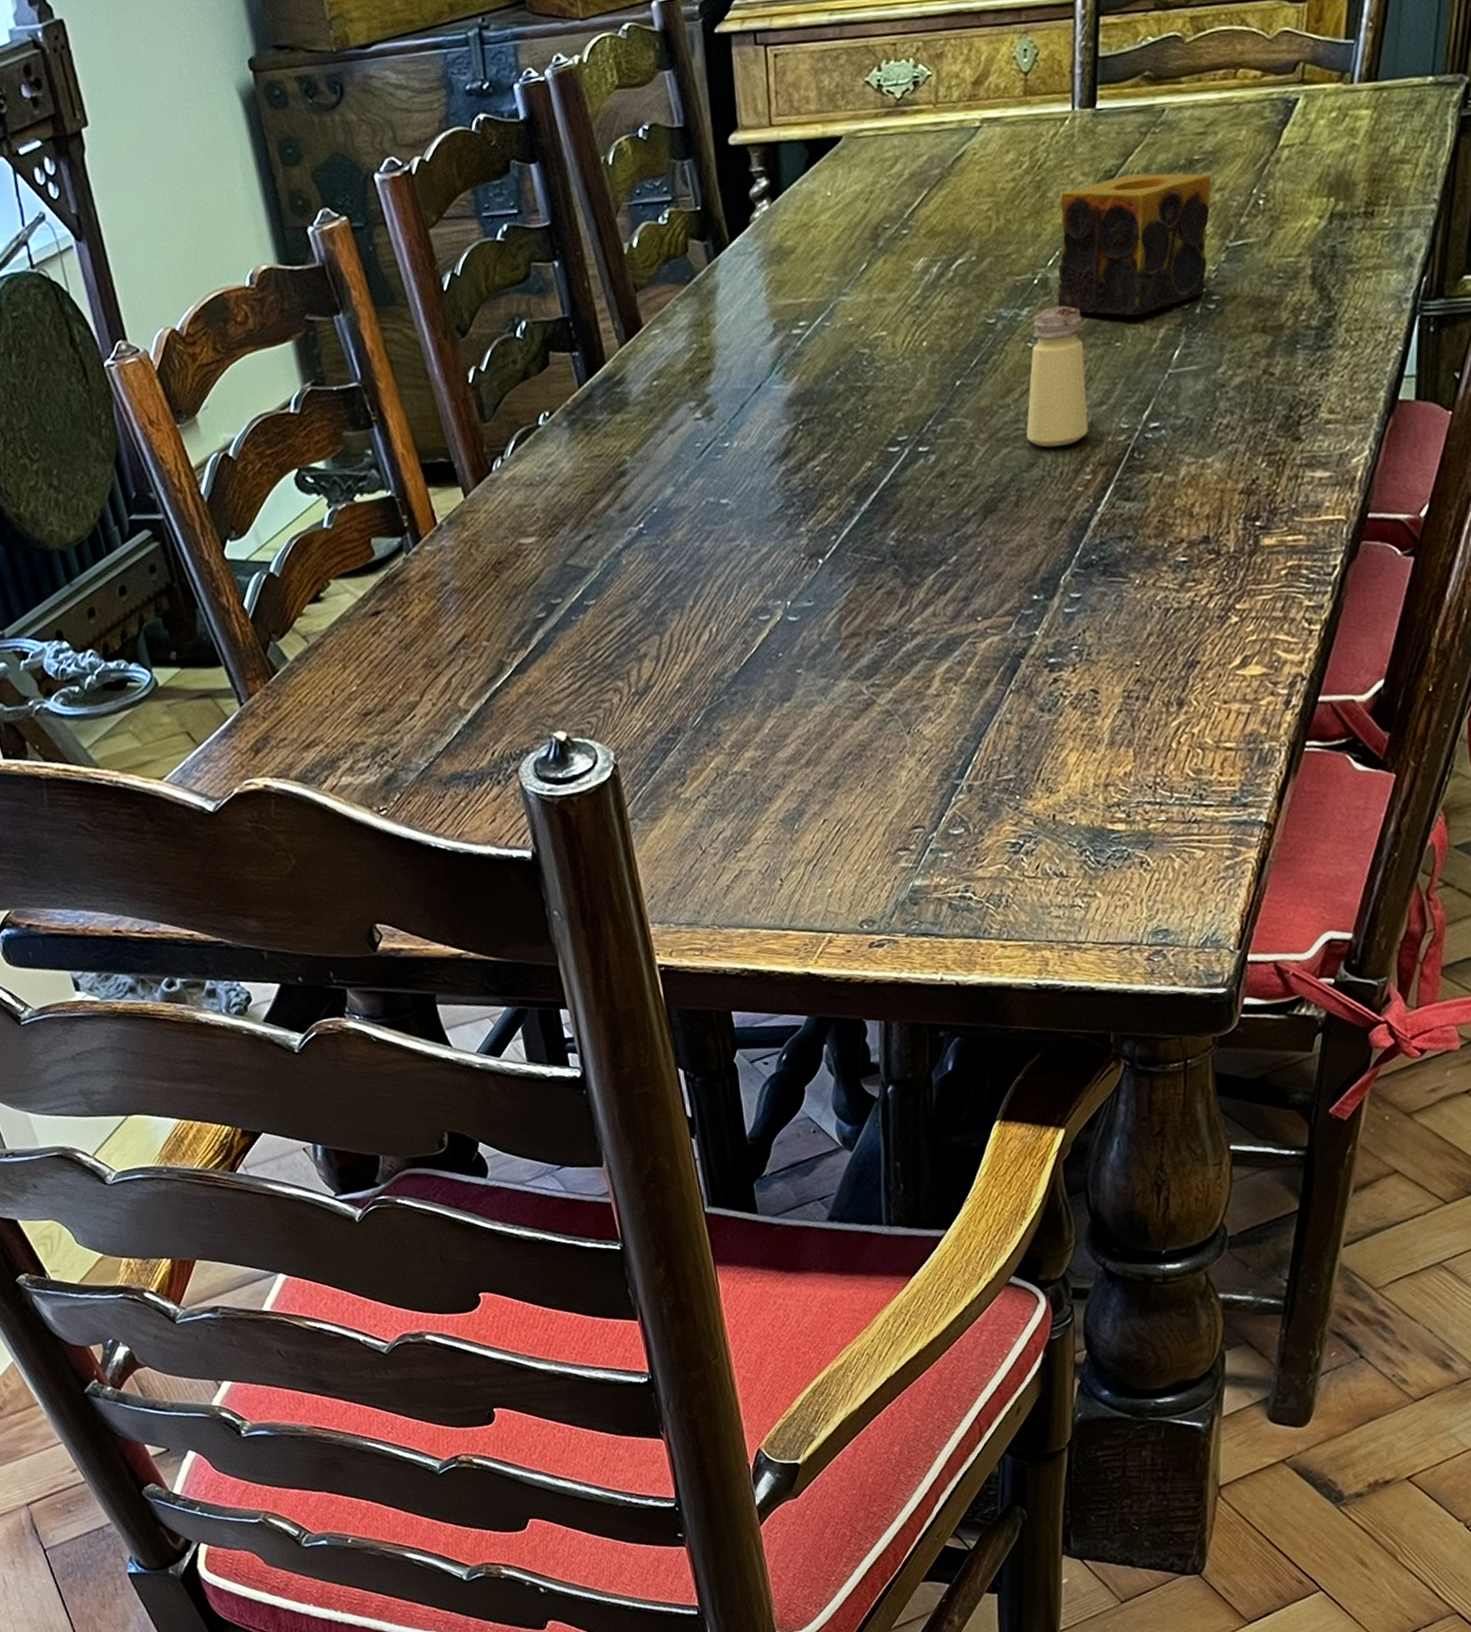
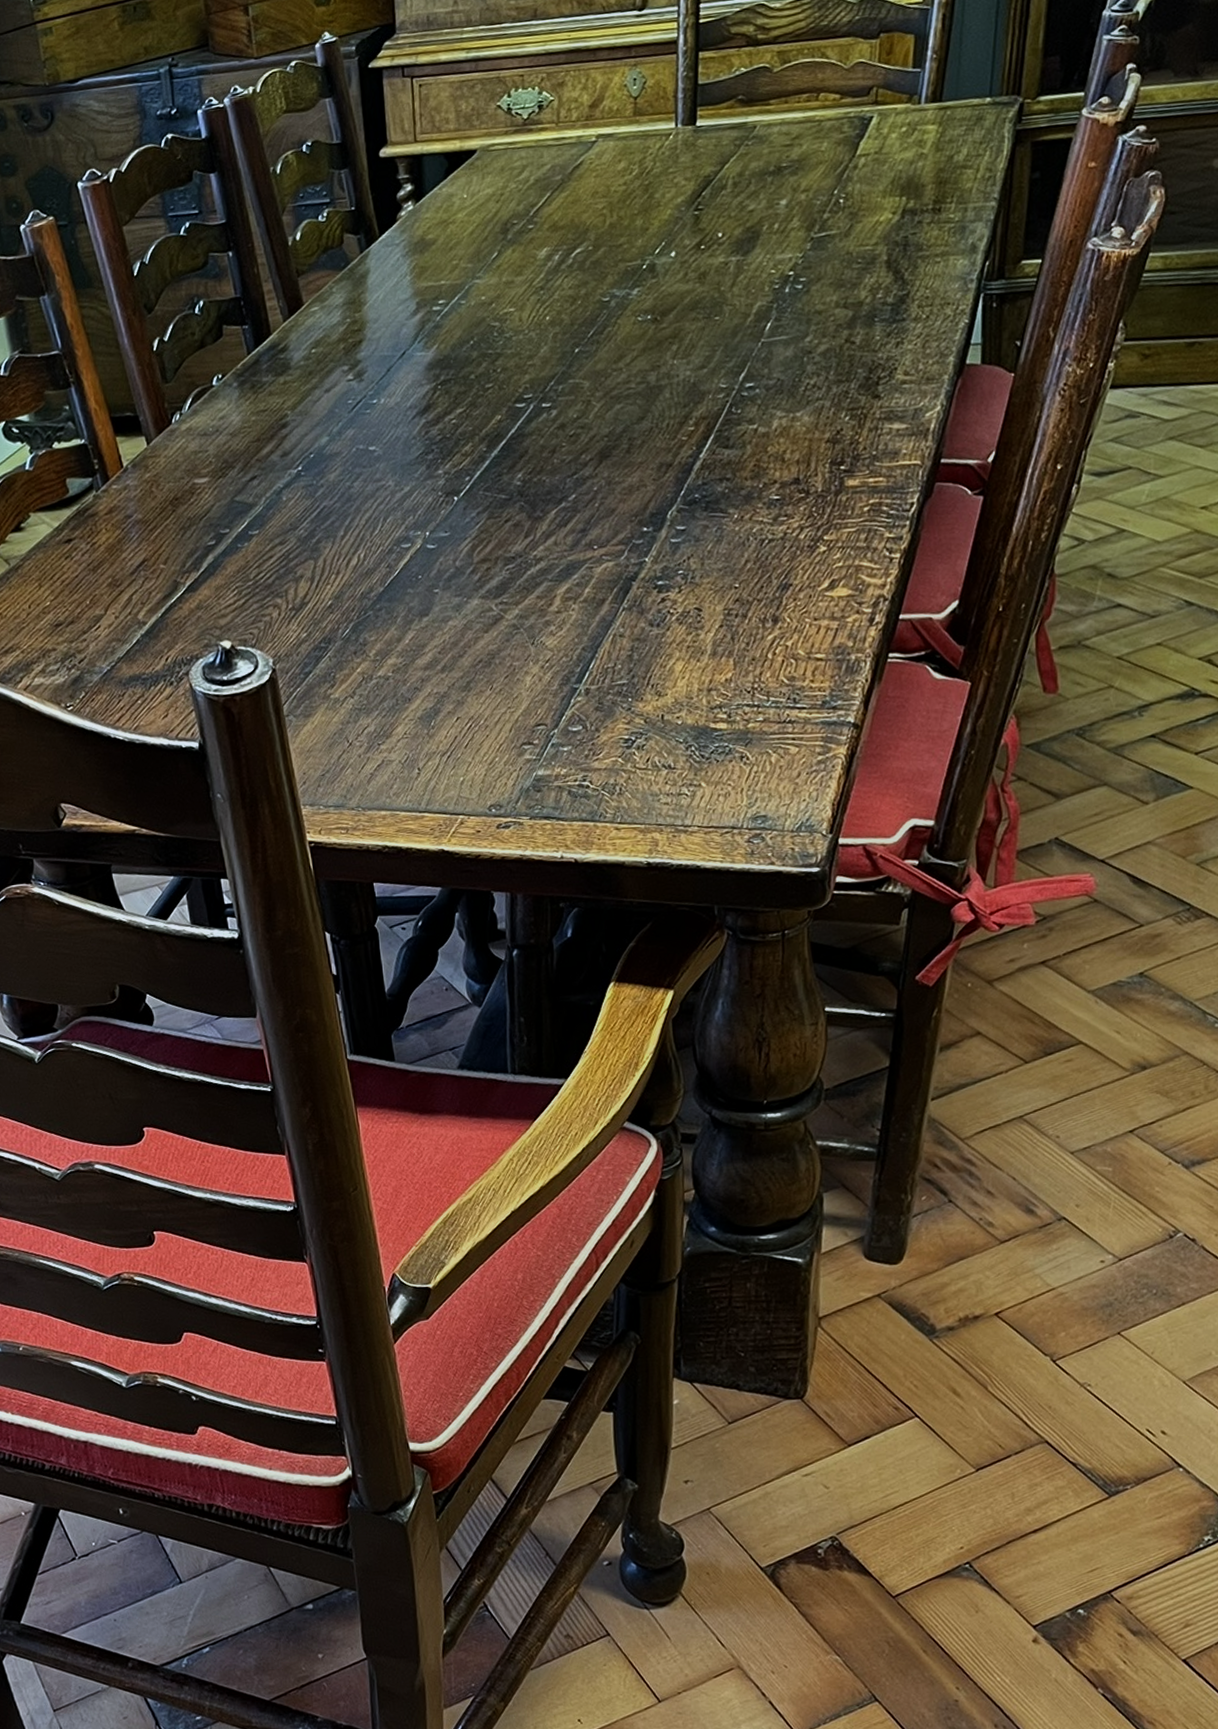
saltshaker: present [1026,305,1088,448] -> none [637,286,691,404]
candle: present [1057,173,1212,316] -> none [664,177,798,295]

